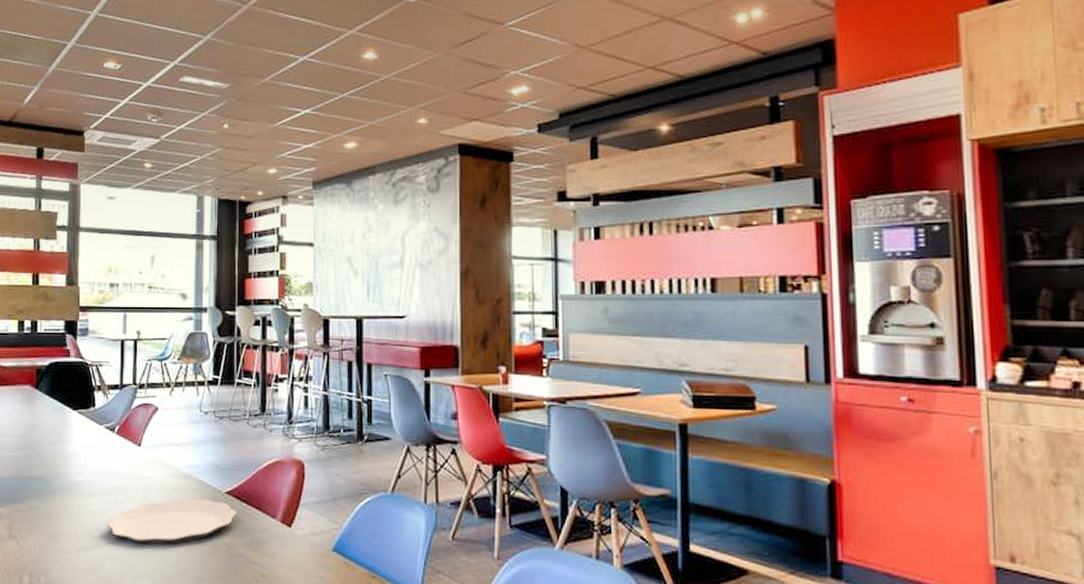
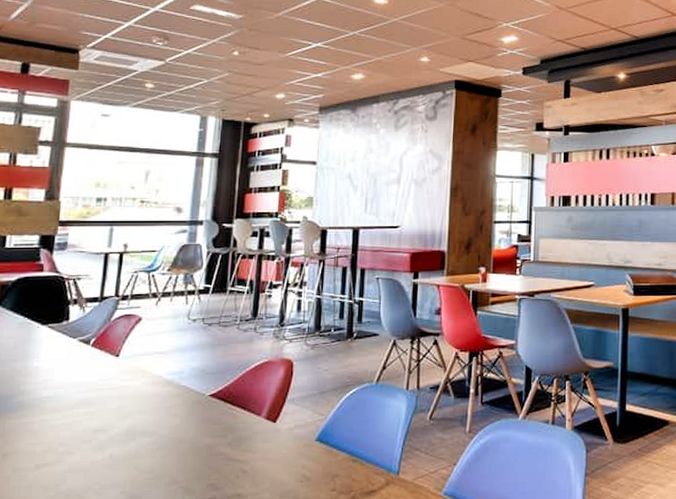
plate: present [106,498,237,545] -> none [72,403,220,454]

